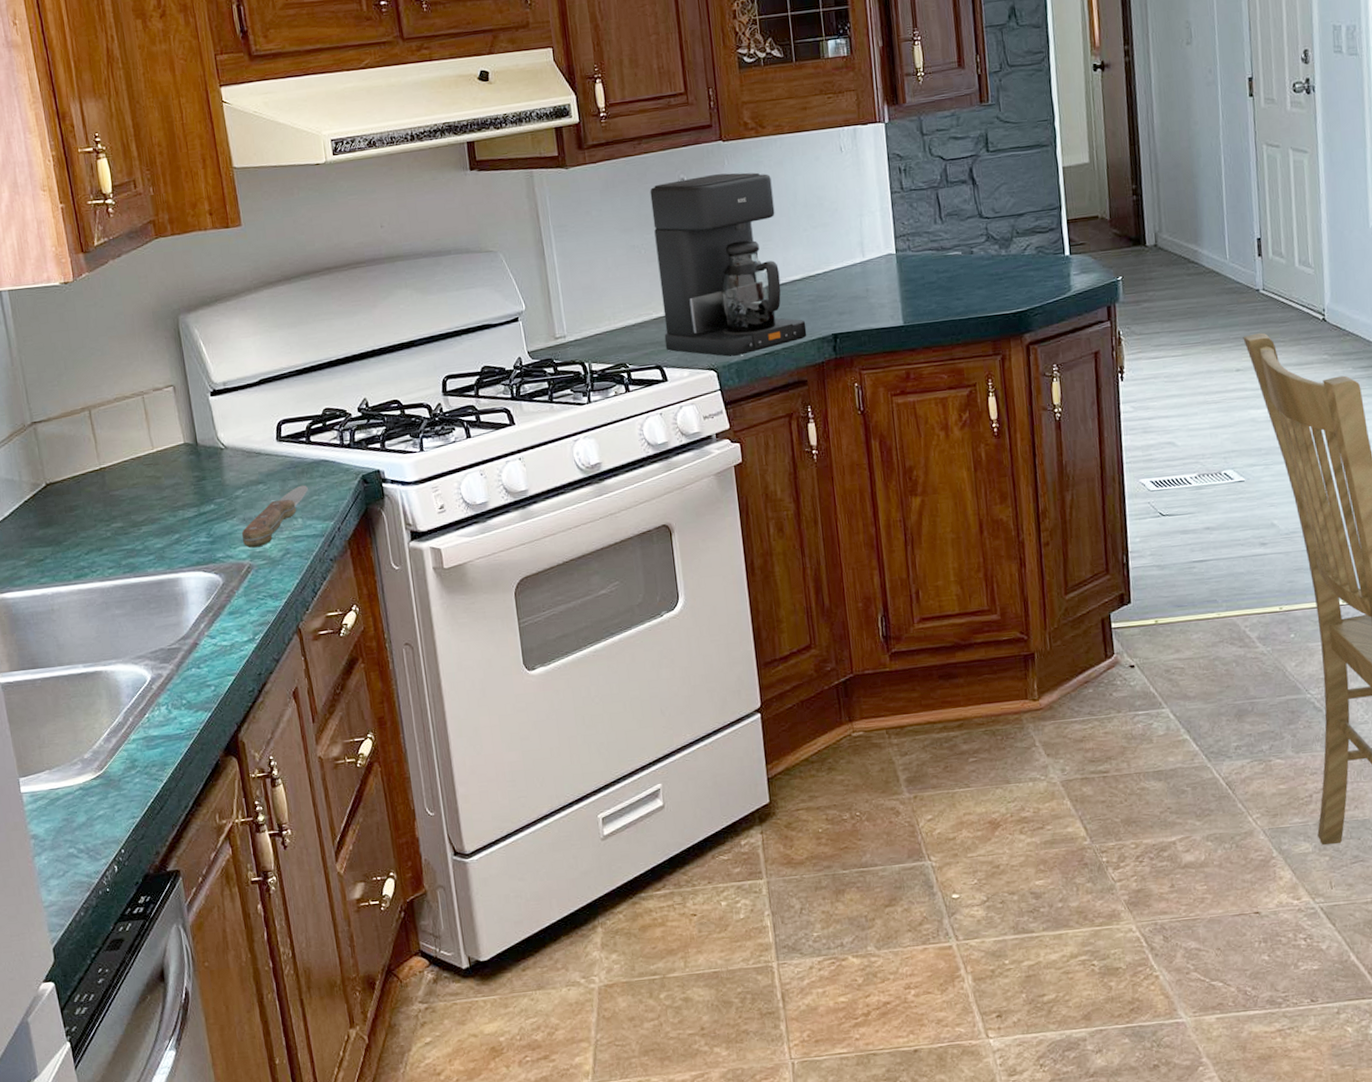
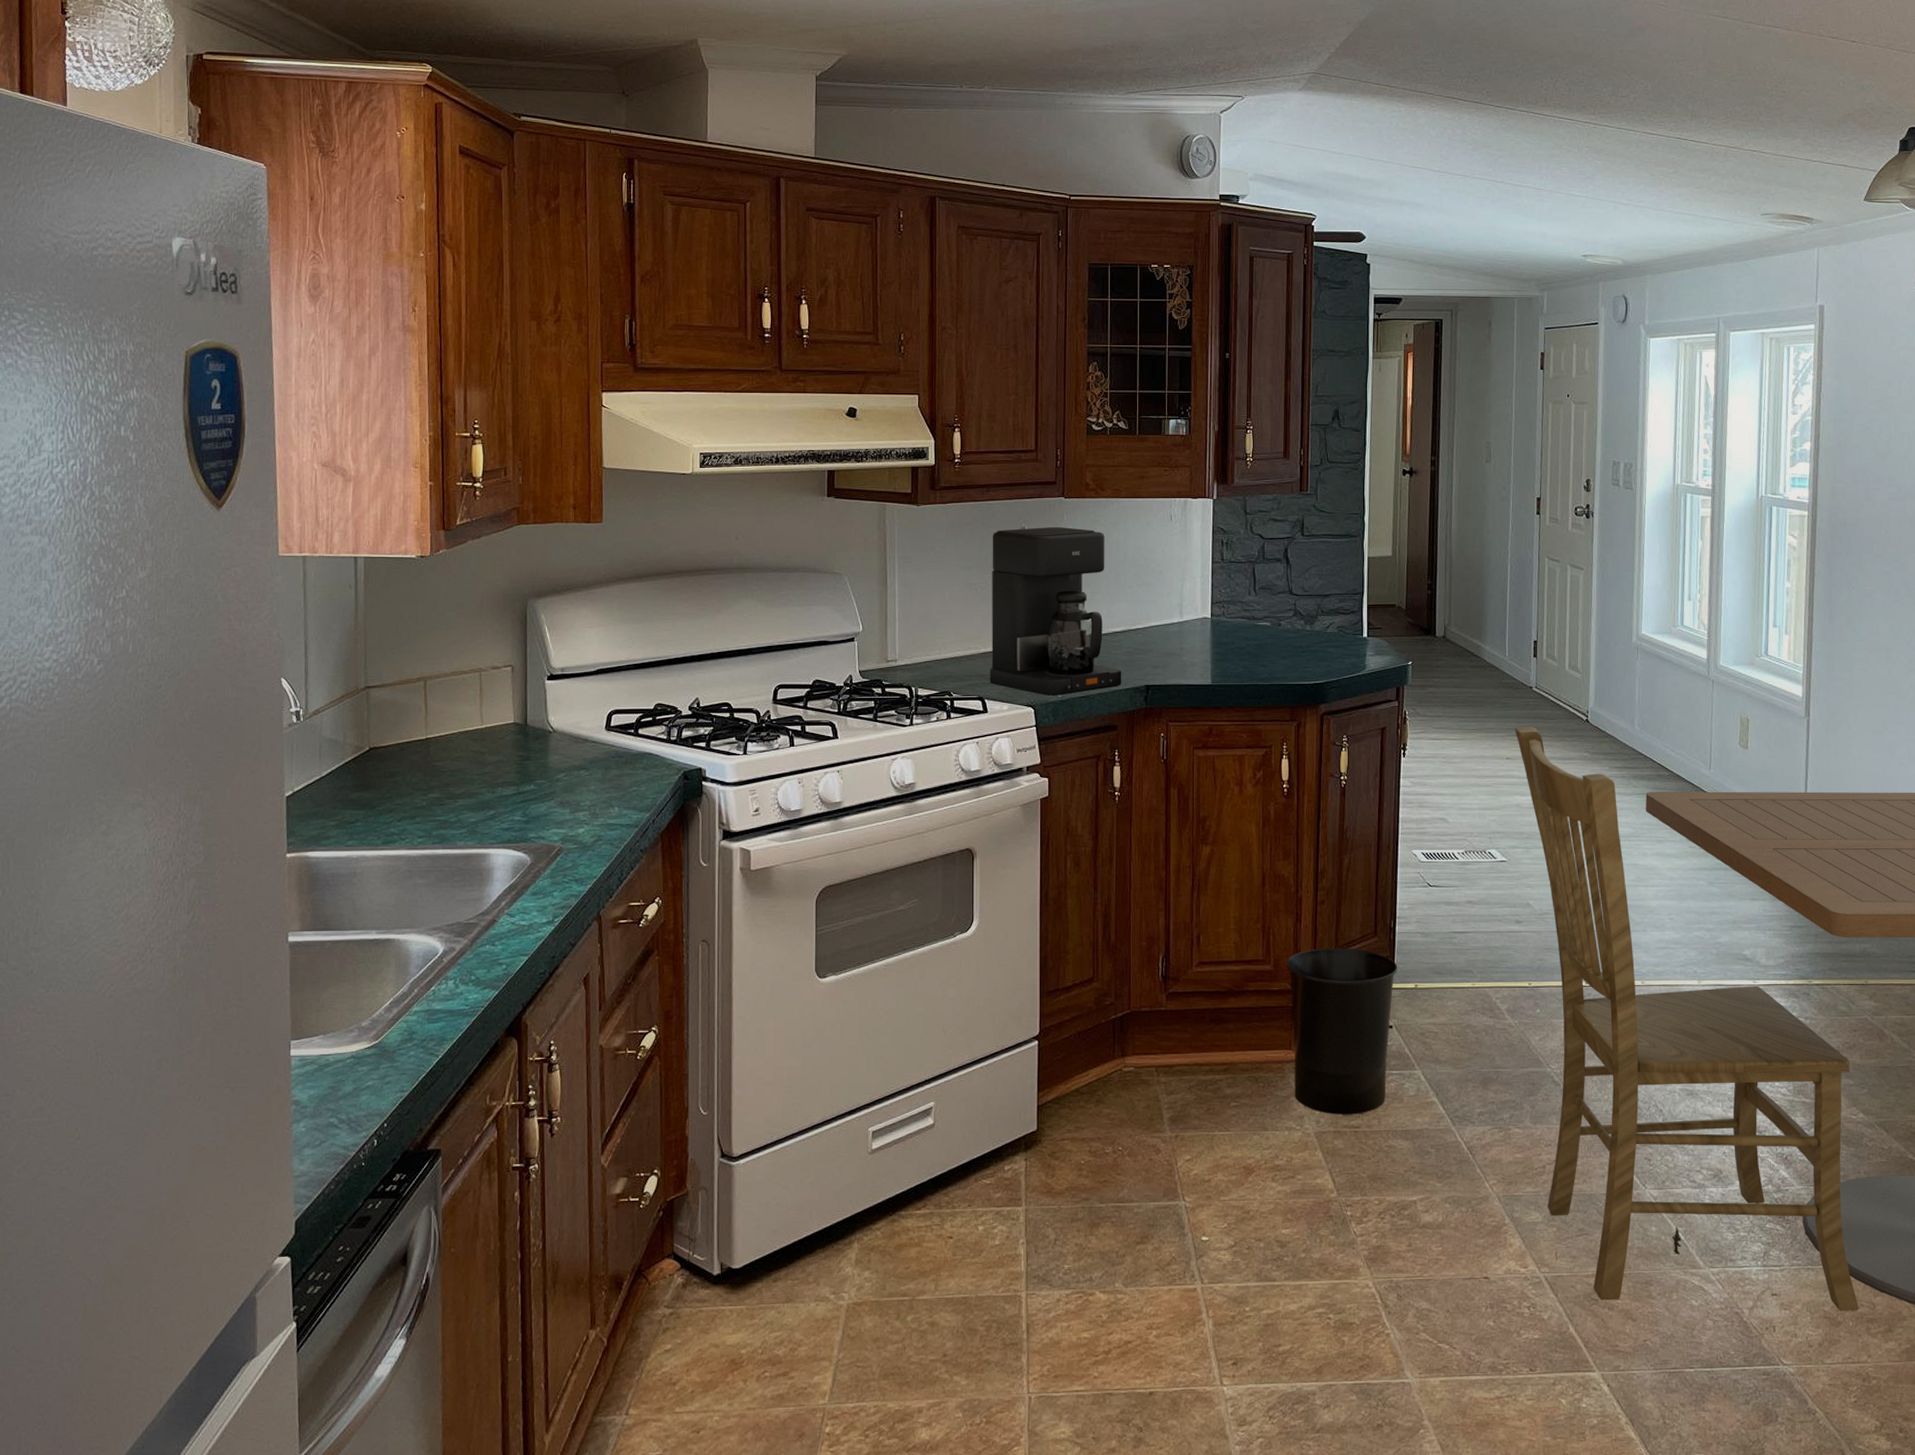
knife: present [242,485,309,548] -> none [557,775,630,831]
waste bin: none [1013,589,1136,762] -> present [1286,948,1398,1115]

